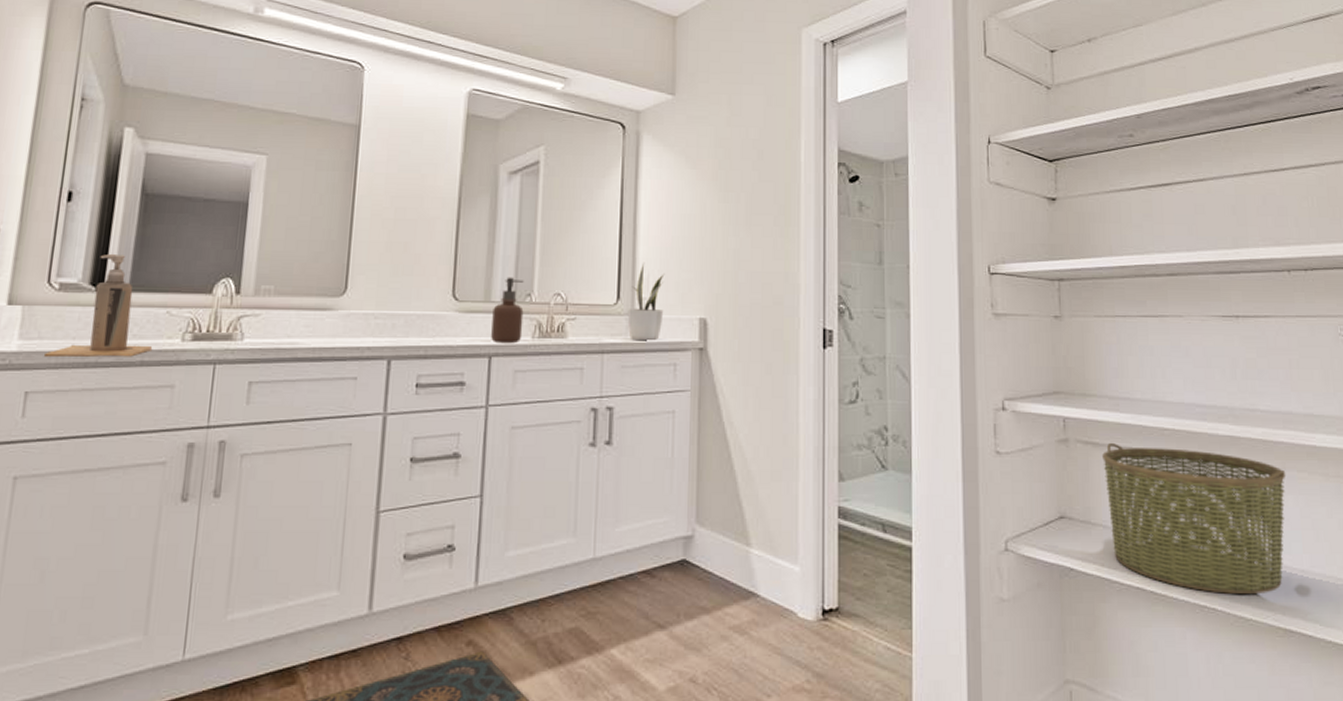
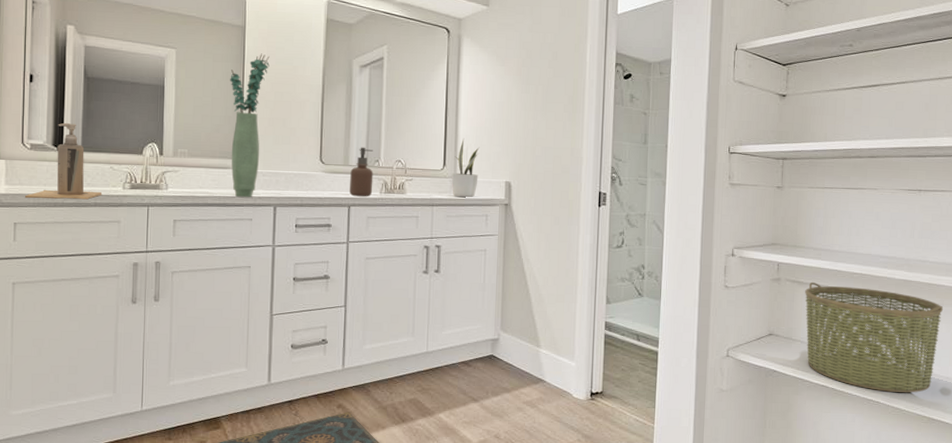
vase: none [332,158,391,349] -> present [230,53,270,198]

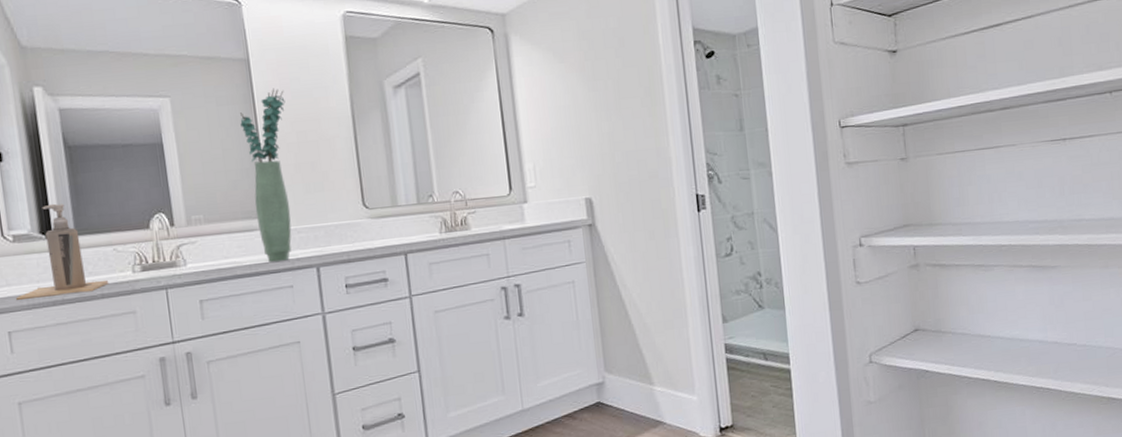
soap dispenser: present [350,147,374,197] -> none [401,181,431,242]
potted plant: present [451,138,480,198] -> none [520,154,553,225]
basket: present [805,281,944,393] -> none [949,260,1109,376]

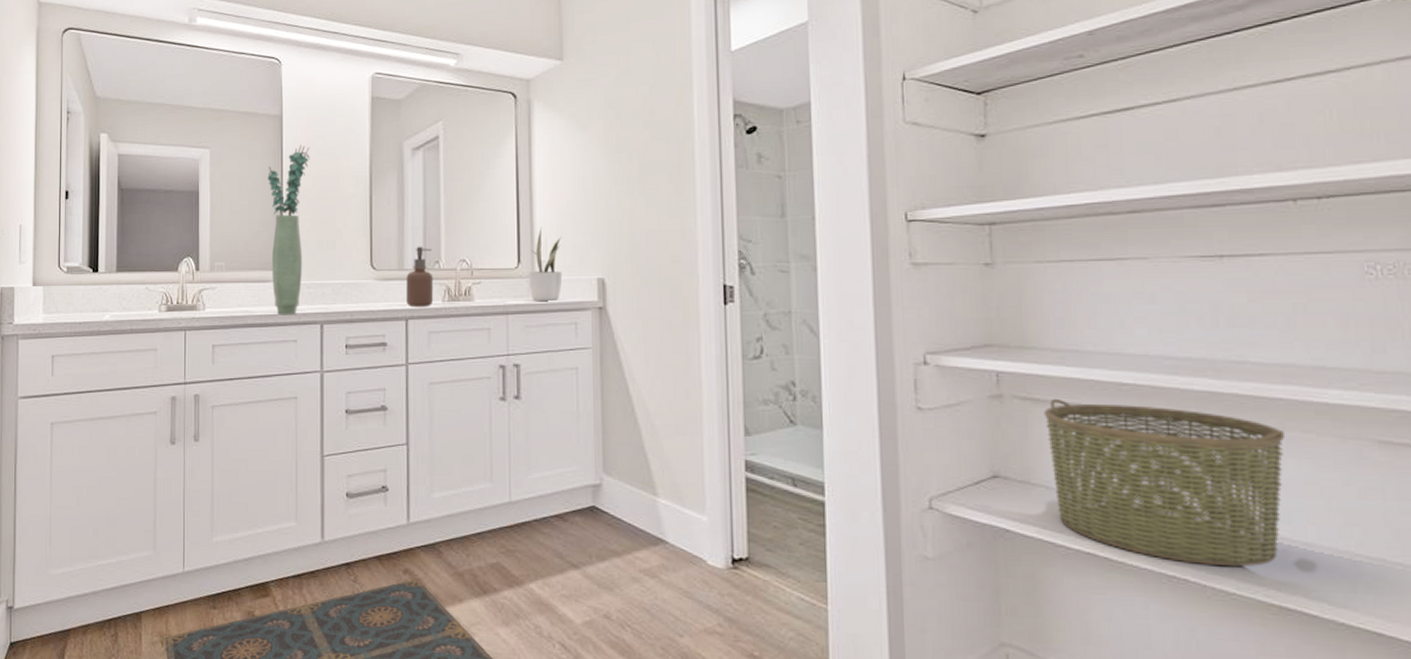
soap dispenser: present [15,203,110,301] -> none [61,240,138,328]
soap dispenser: none [401,181,431,242] -> present [406,246,434,308]
potted plant: none [520,154,553,225] -> present [528,226,563,302]
basket: none [949,260,1109,376] -> present [1044,398,1286,567]

